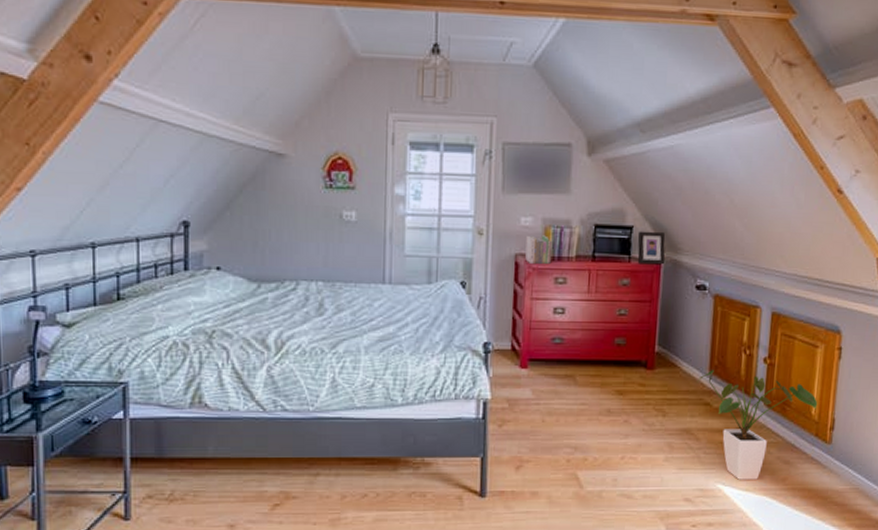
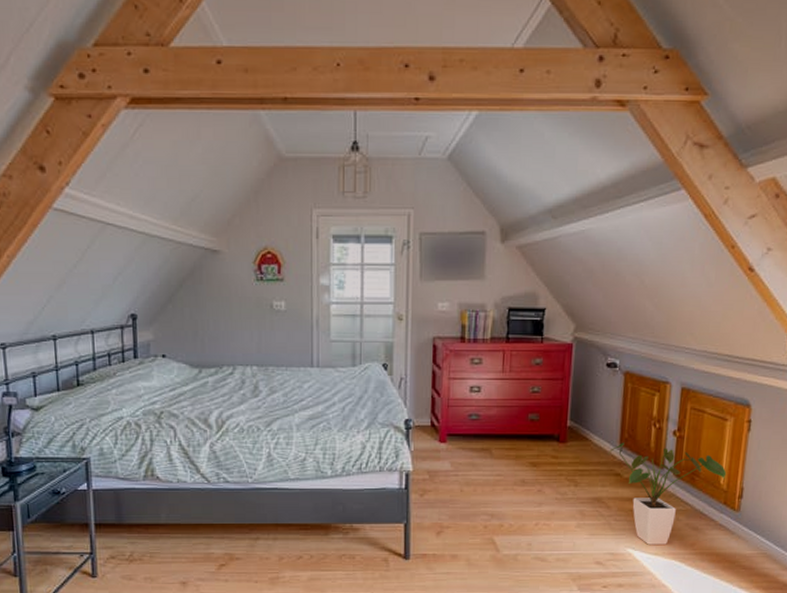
books: present [525,235,553,265] -> none [443,319,468,347]
picture frame: present [637,231,666,265] -> none [549,312,577,345]

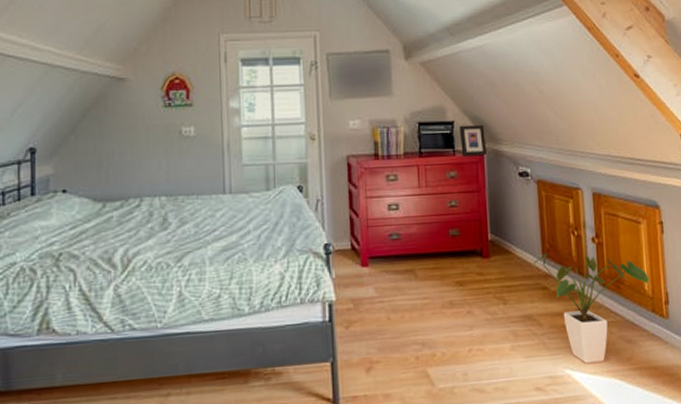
picture frame: none [549,312,577,345] -> present [458,124,488,156]

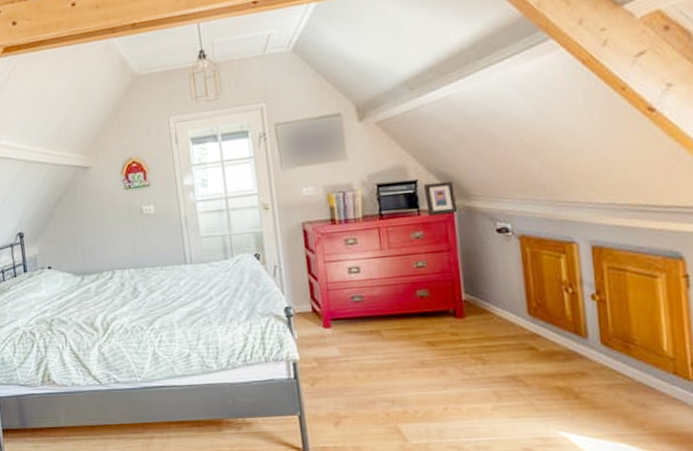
house plant: present [532,253,650,364] -> none [515,312,670,426]

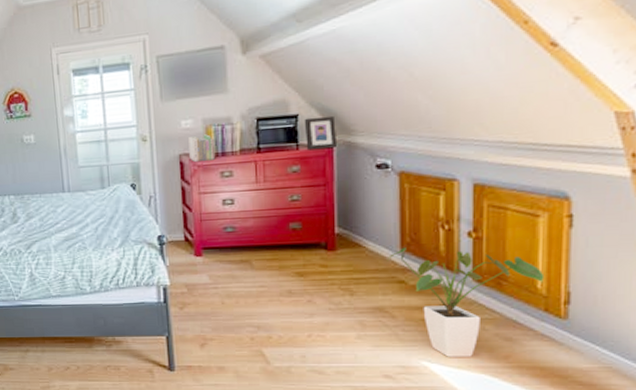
books: none [310,201,339,231] -> present [188,134,216,163]
house plant: none [515,312,670,426] -> present [387,247,545,357]

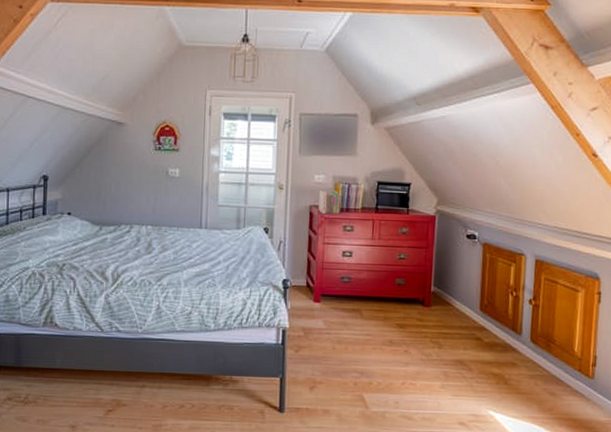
picture frame: present [304,115,338,150] -> none [414,187,439,217]
house plant: present [387,247,545,357] -> none [469,309,580,408]

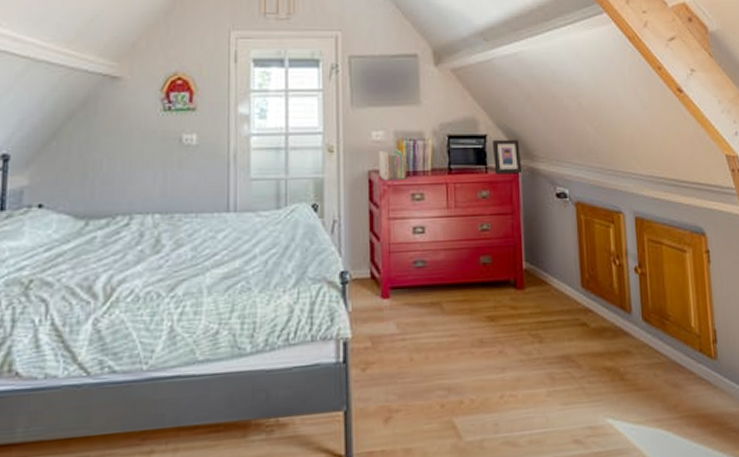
picture frame: none [414,187,439,217] -> present [491,139,523,174]

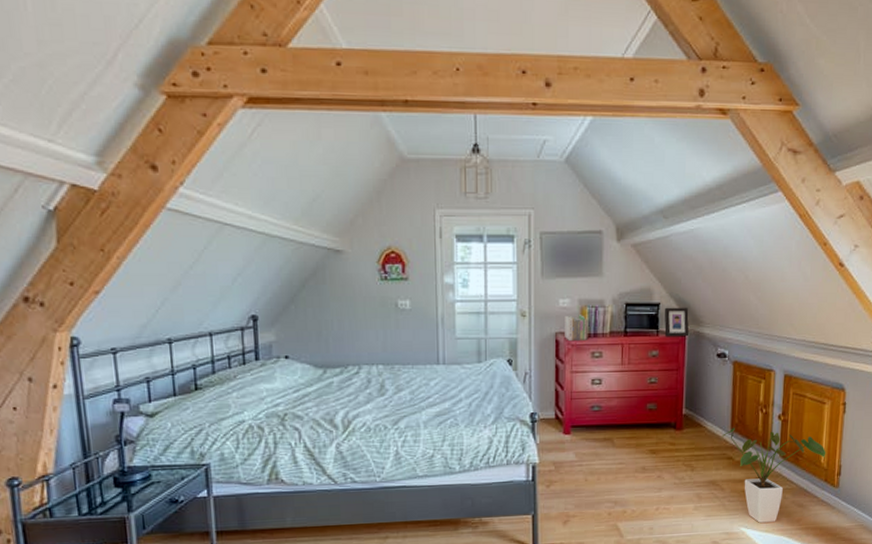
house plant: none [570,285,696,411] -> present [720,428,826,523]

